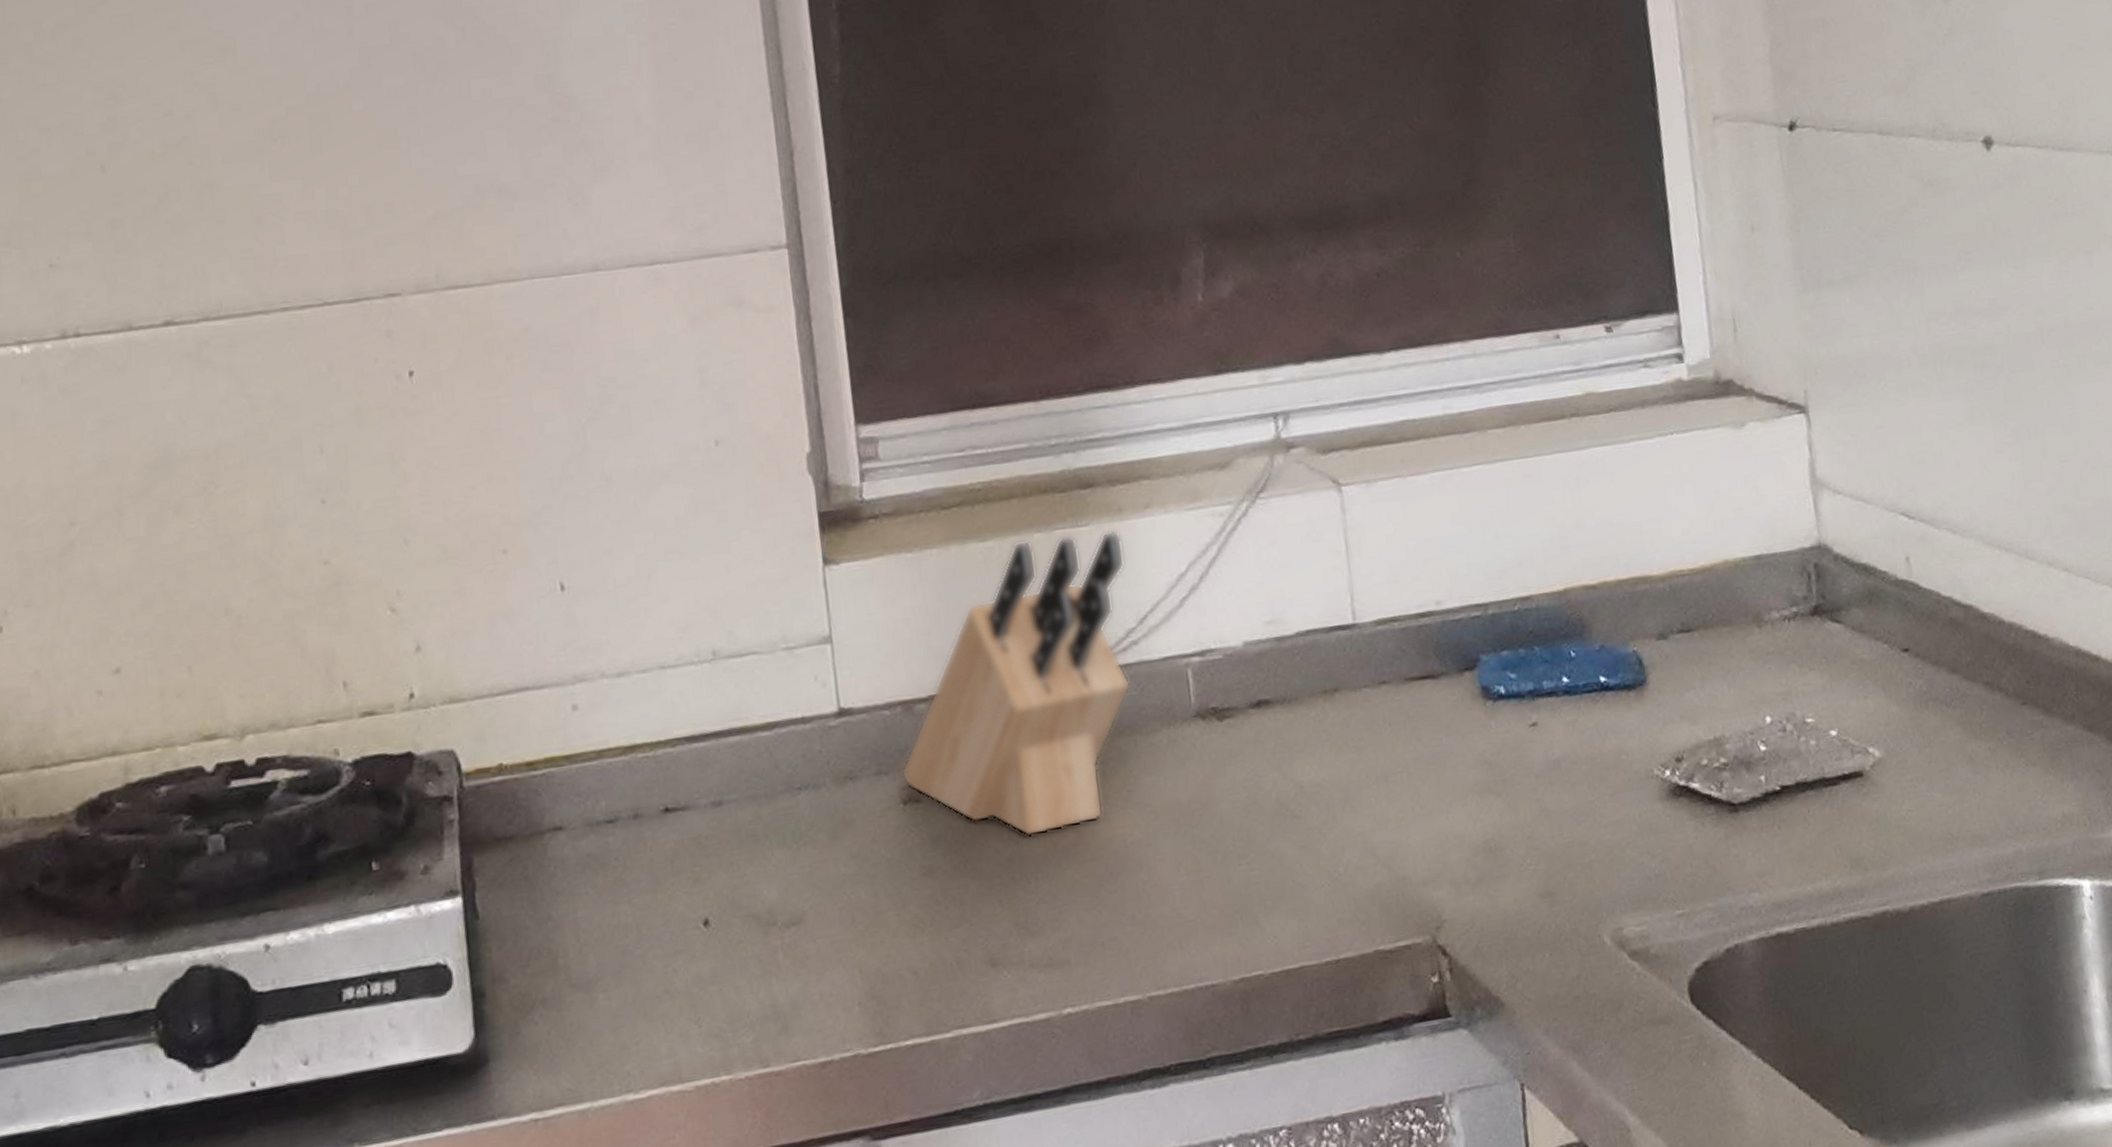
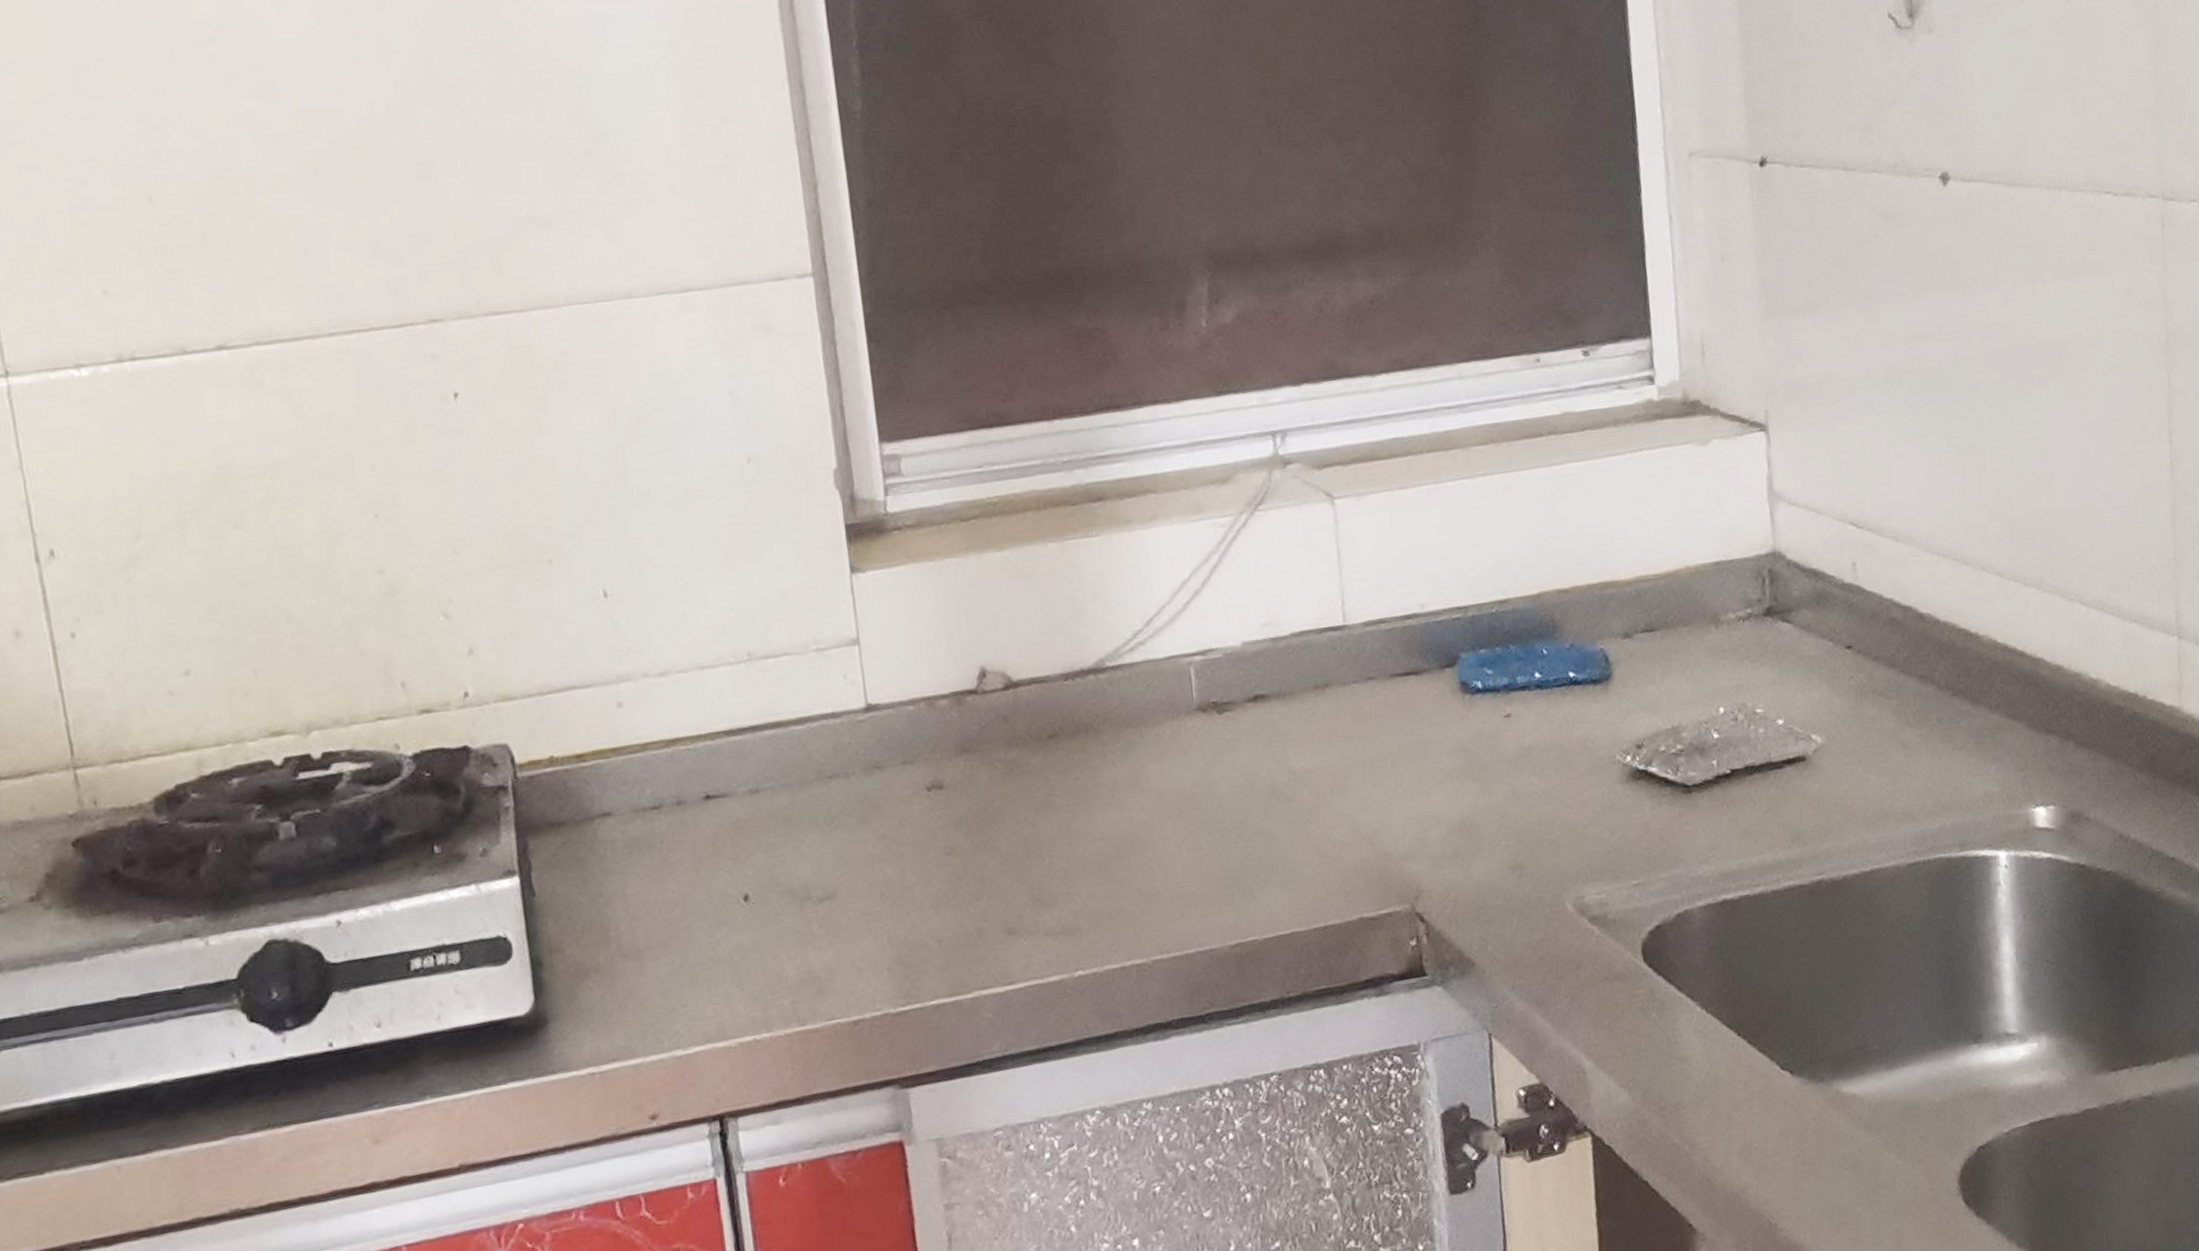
knife block: present [901,530,1131,837] -> none [925,540,1138,819]

